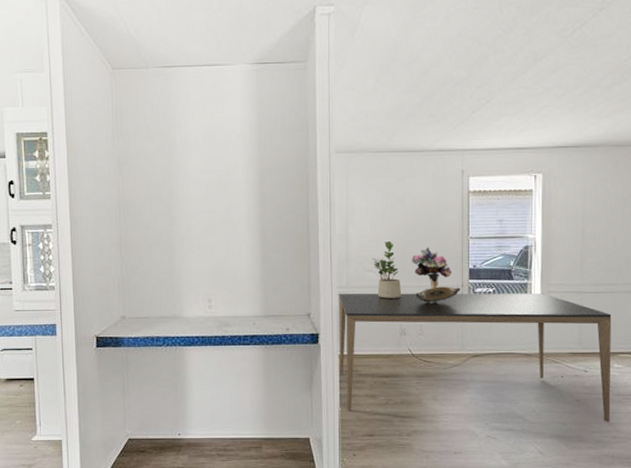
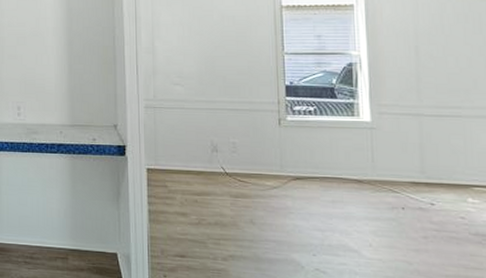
dining table: present [339,293,612,422] -> none [146,105,469,266]
potted plant: present [372,240,402,298] -> none [180,54,212,113]
bouquet: present [411,247,460,304] -> none [221,62,277,121]

